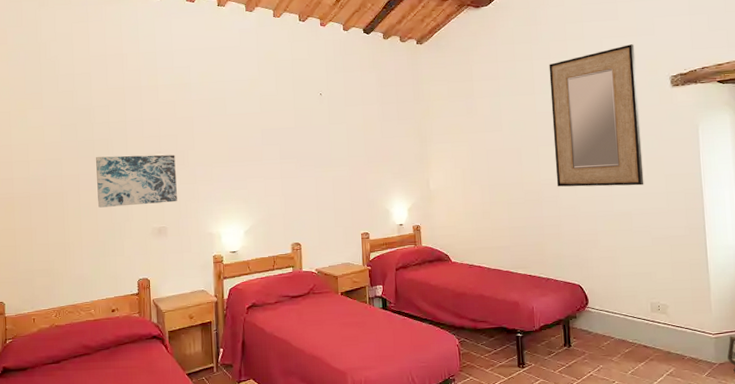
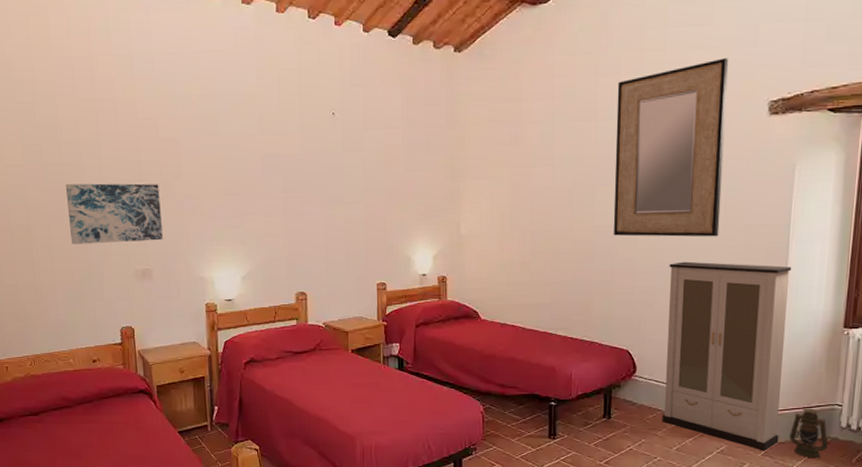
cabinet: none [606,206,719,372] -> present [662,261,792,451]

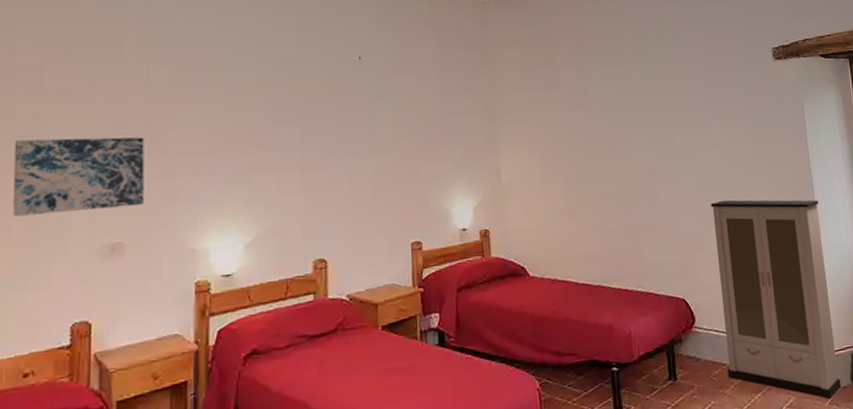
home mirror: present [613,58,729,237] -> none [641,10,751,177]

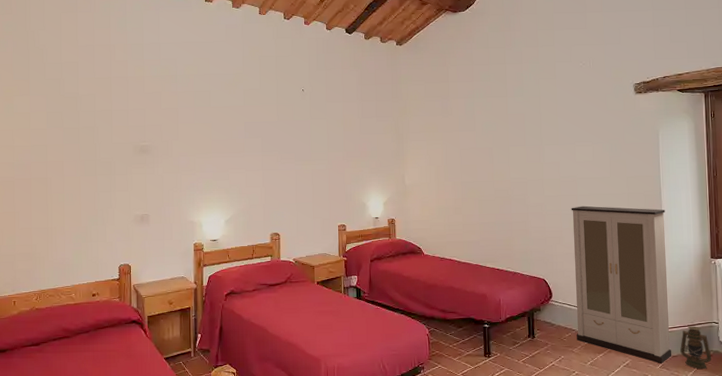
wall art: present [13,137,144,216] -> none [81,144,160,194]

